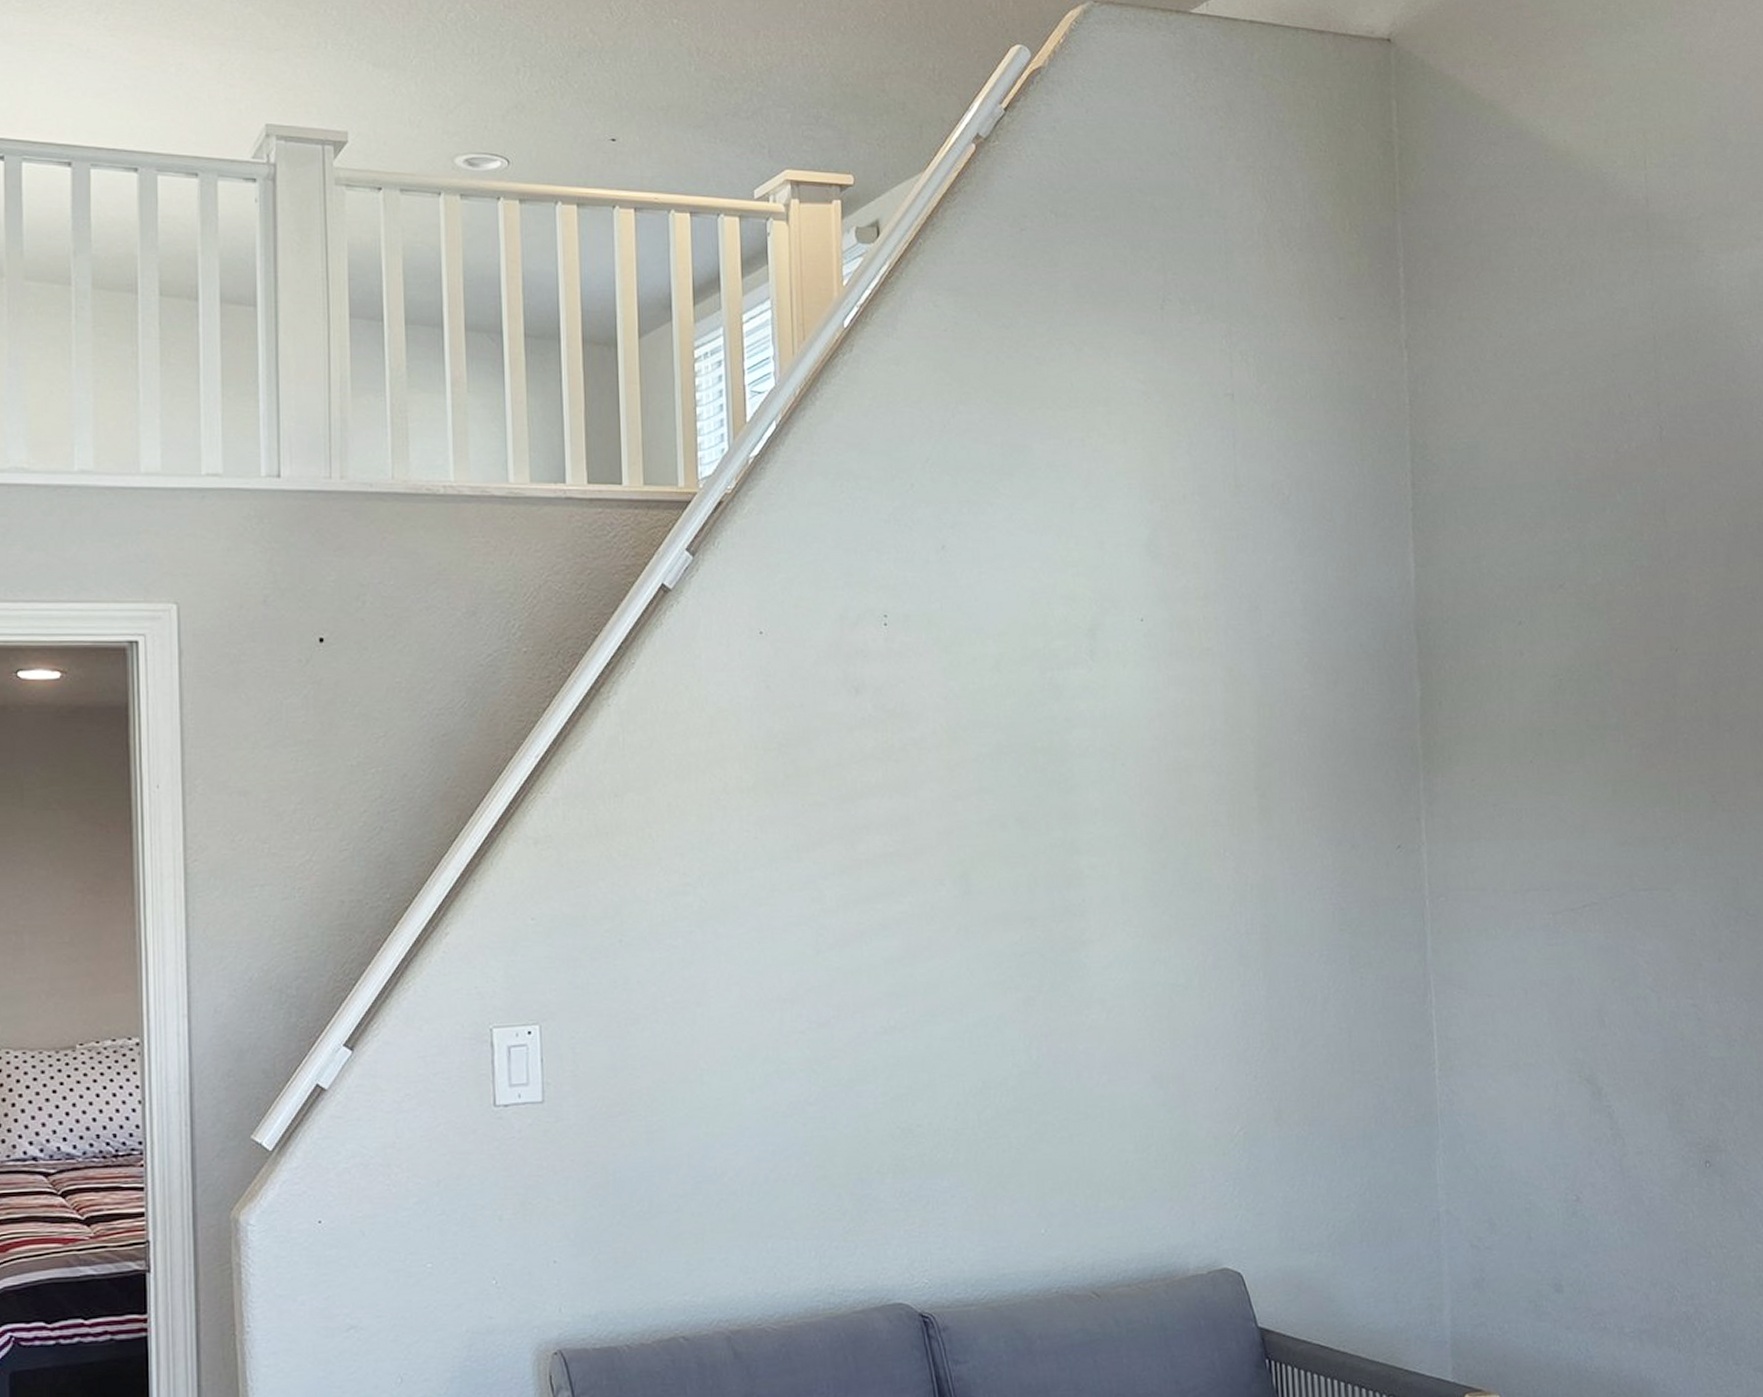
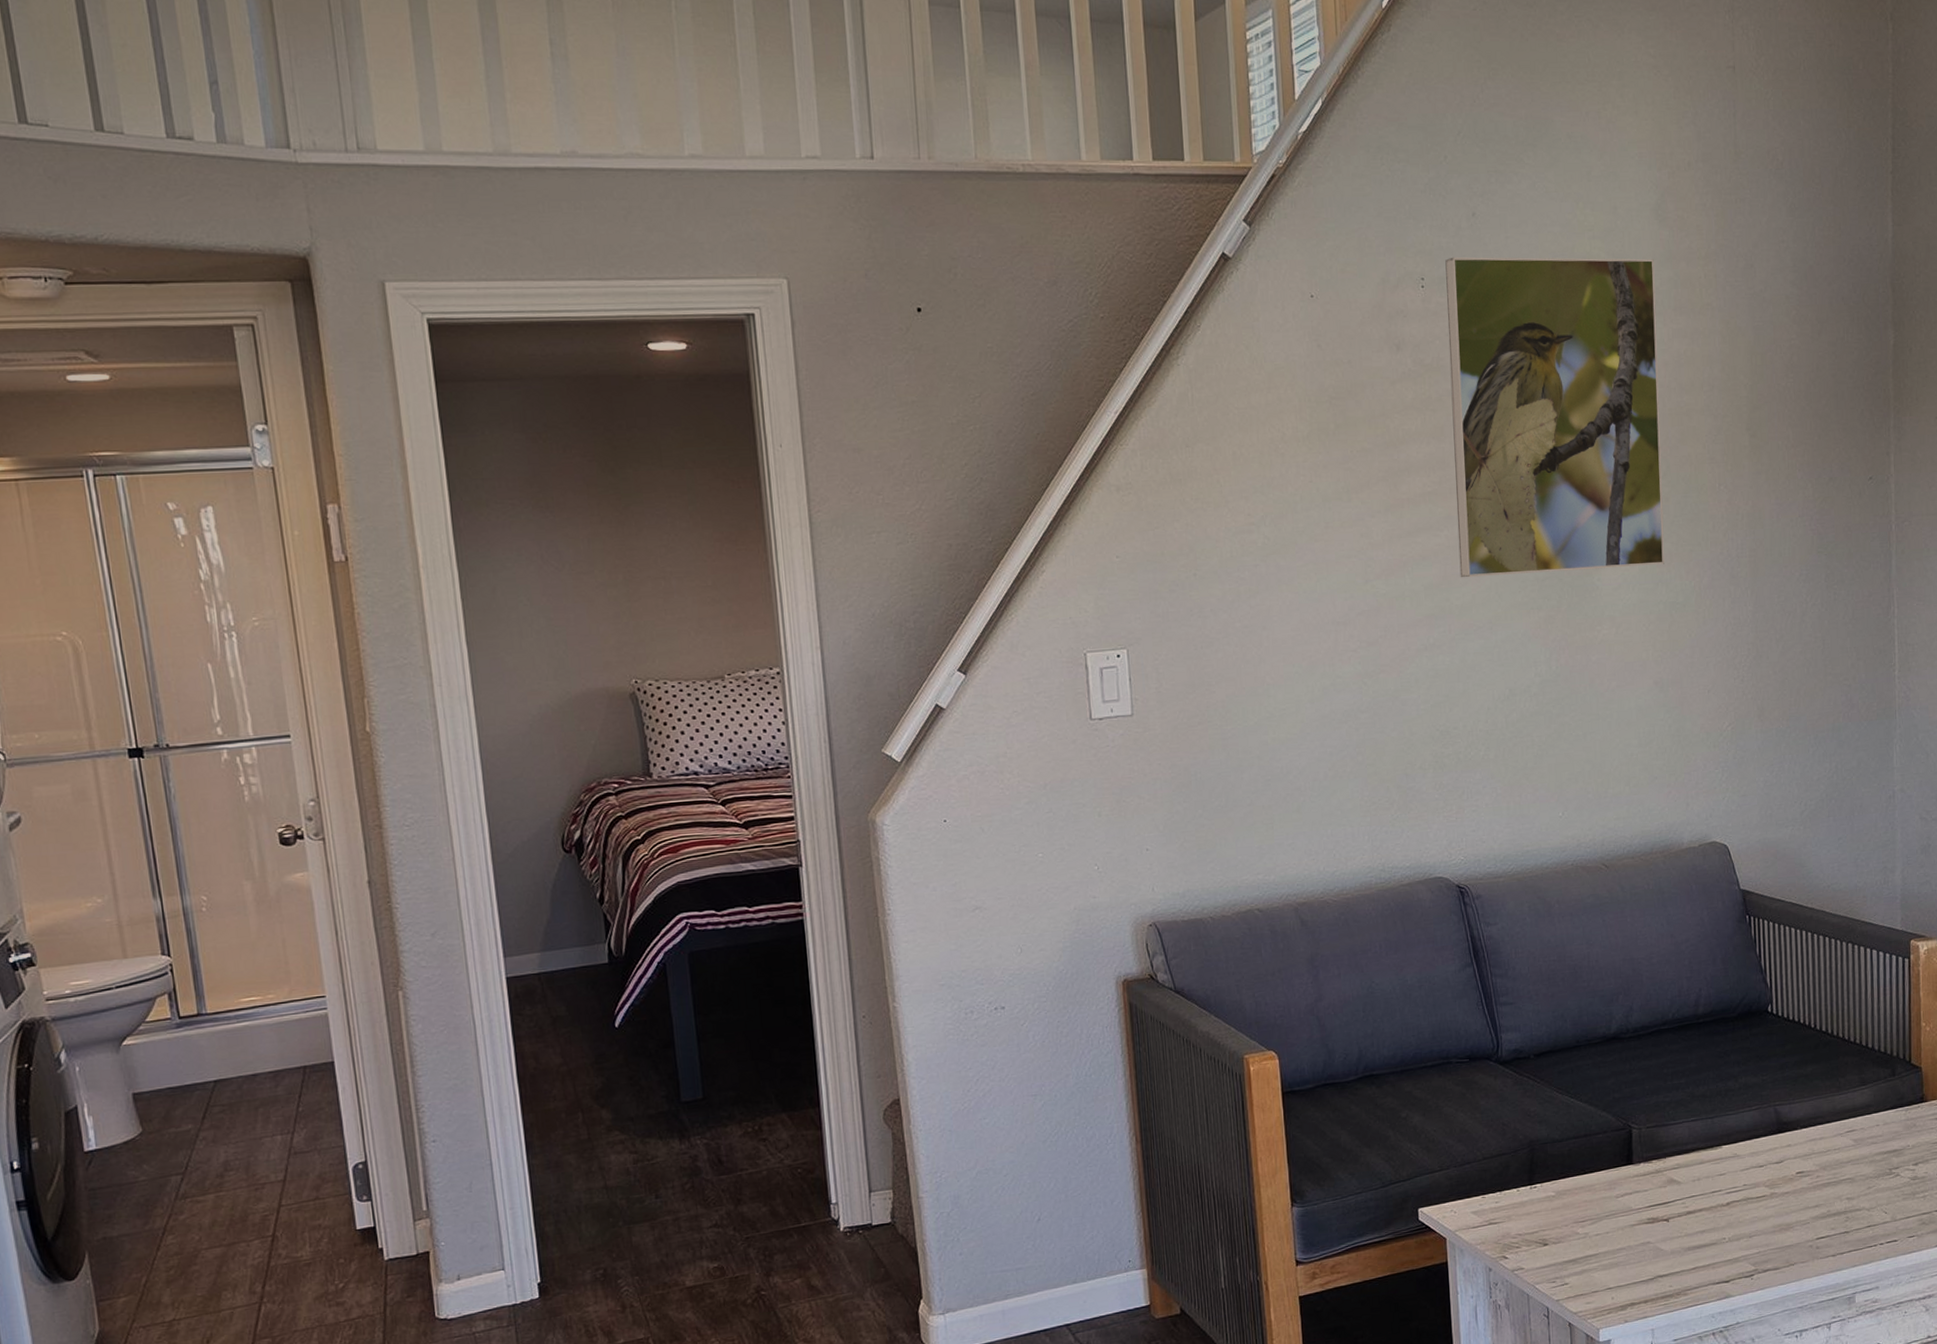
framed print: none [911,592,1163,951] -> present [1445,256,1665,578]

